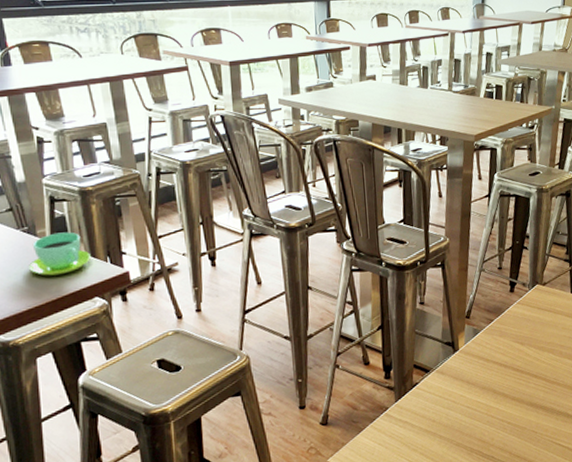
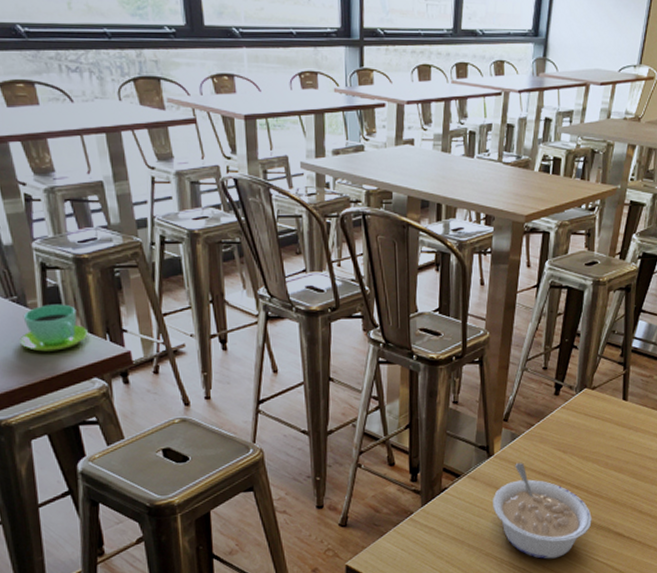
legume: none [460,355,552,446] -> present [493,462,592,559]

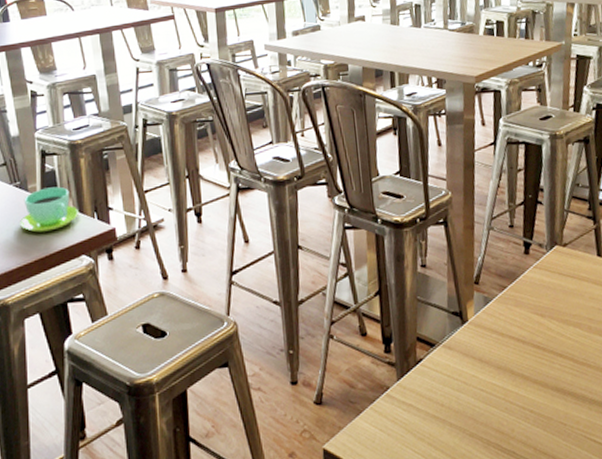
legume: present [493,462,592,559] -> none [471,328,583,441]

